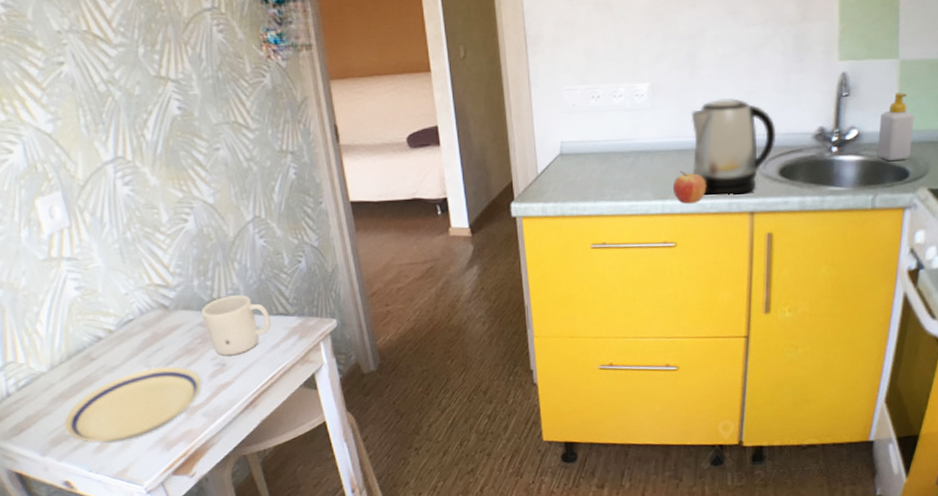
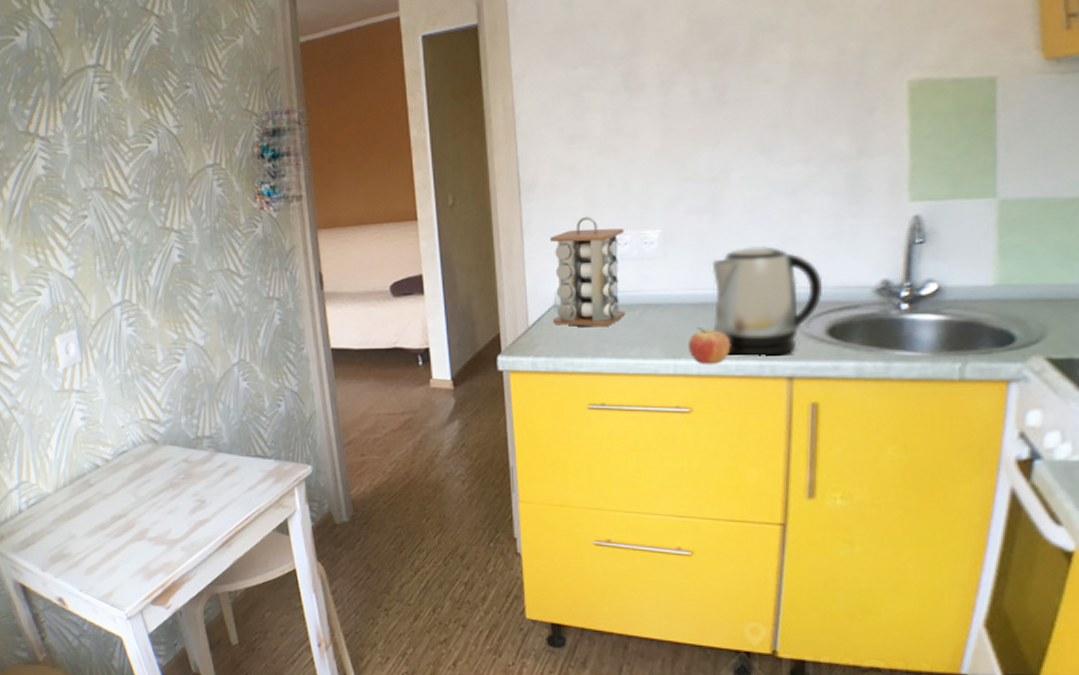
plate: present [64,366,202,443] -> none [63,498,183,565]
mug: present [201,295,271,356] -> none [186,435,249,494]
spice rack: none [555,69,622,174] -> present [550,216,626,328]
soap bottle: present [877,93,914,161] -> none [966,239,1022,321]

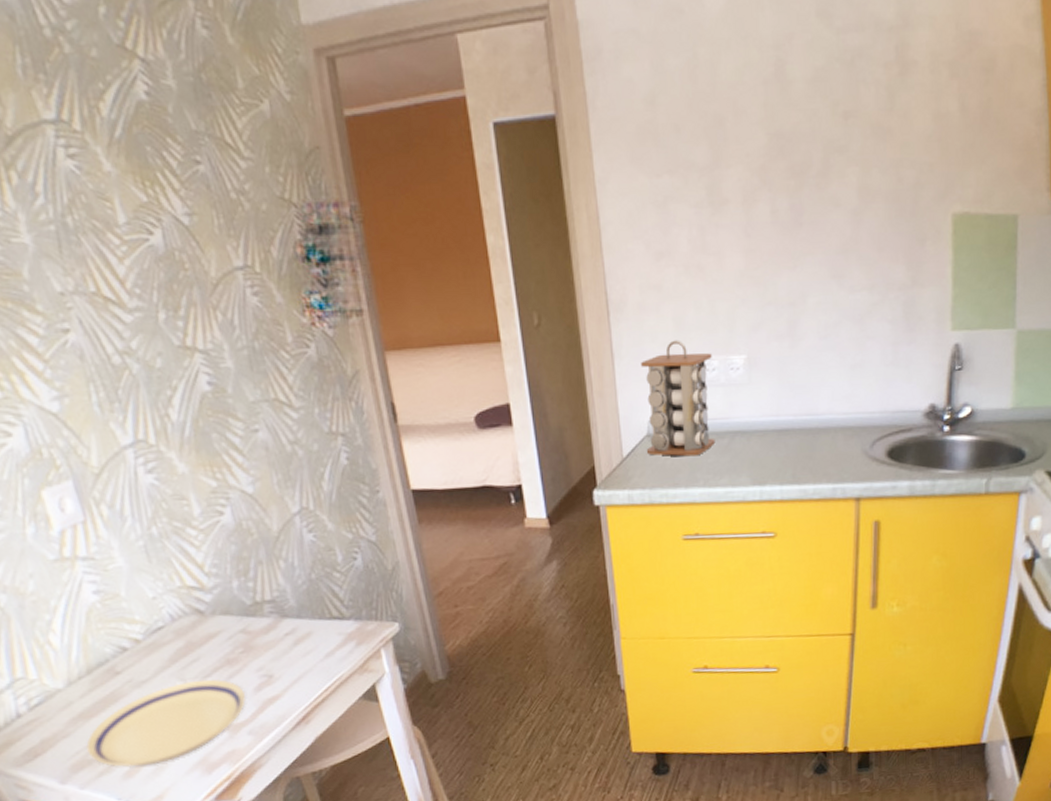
plate: none [63,498,183,565] -> present [86,679,246,767]
fruit: present [687,326,731,366] -> none [771,452,809,491]
kettle: present [711,246,824,358] -> none [791,372,884,481]

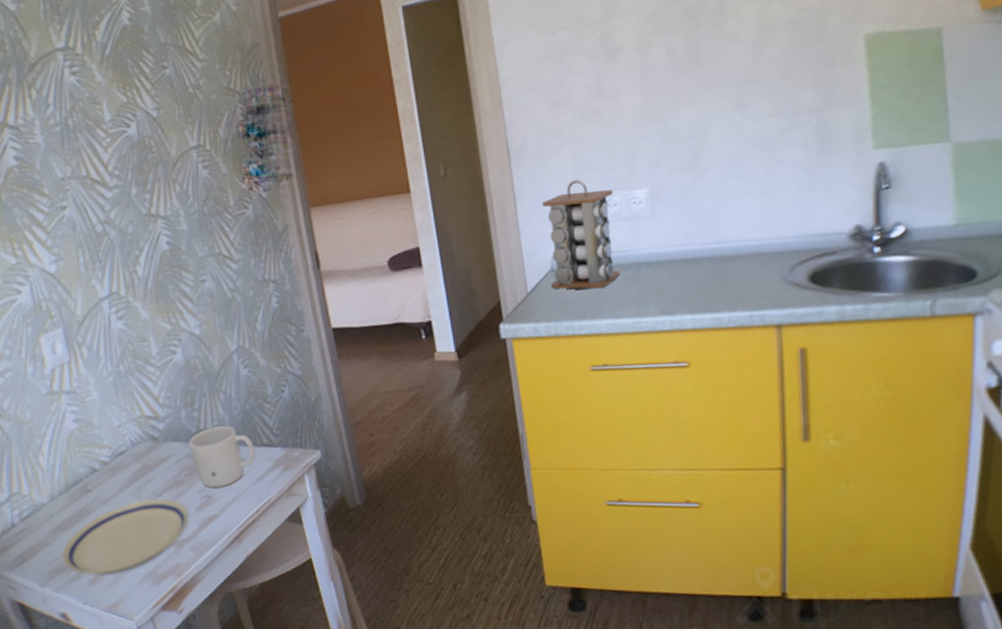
mug: none [242,597,324,667] -> present [188,426,256,489]

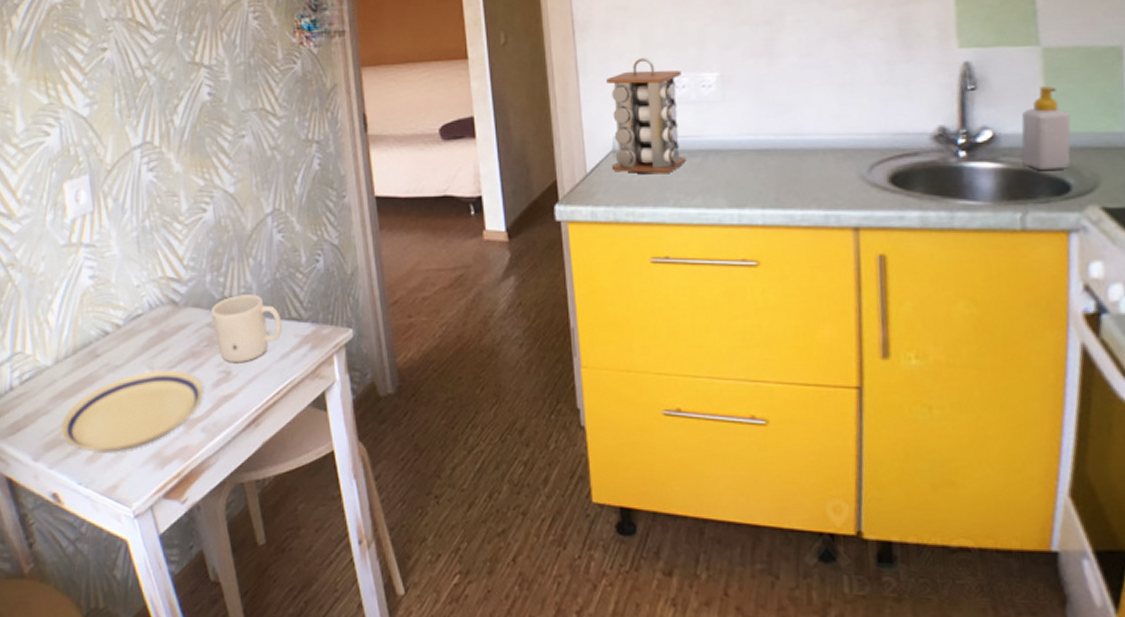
soap bottle: none [932,180,978,260] -> present [1021,86,1071,170]

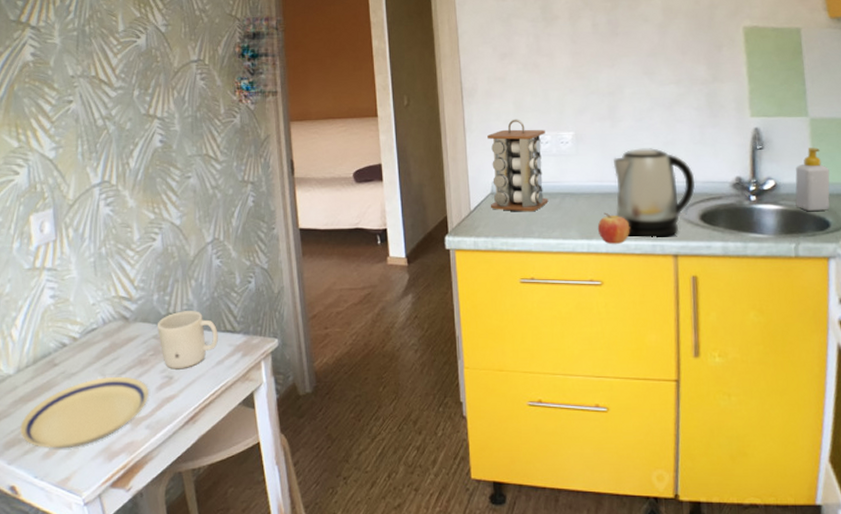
fruit: none [751,174,795,215] -> present [597,212,630,245]
kettle: none [770,91,883,207] -> present [613,148,696,239]

